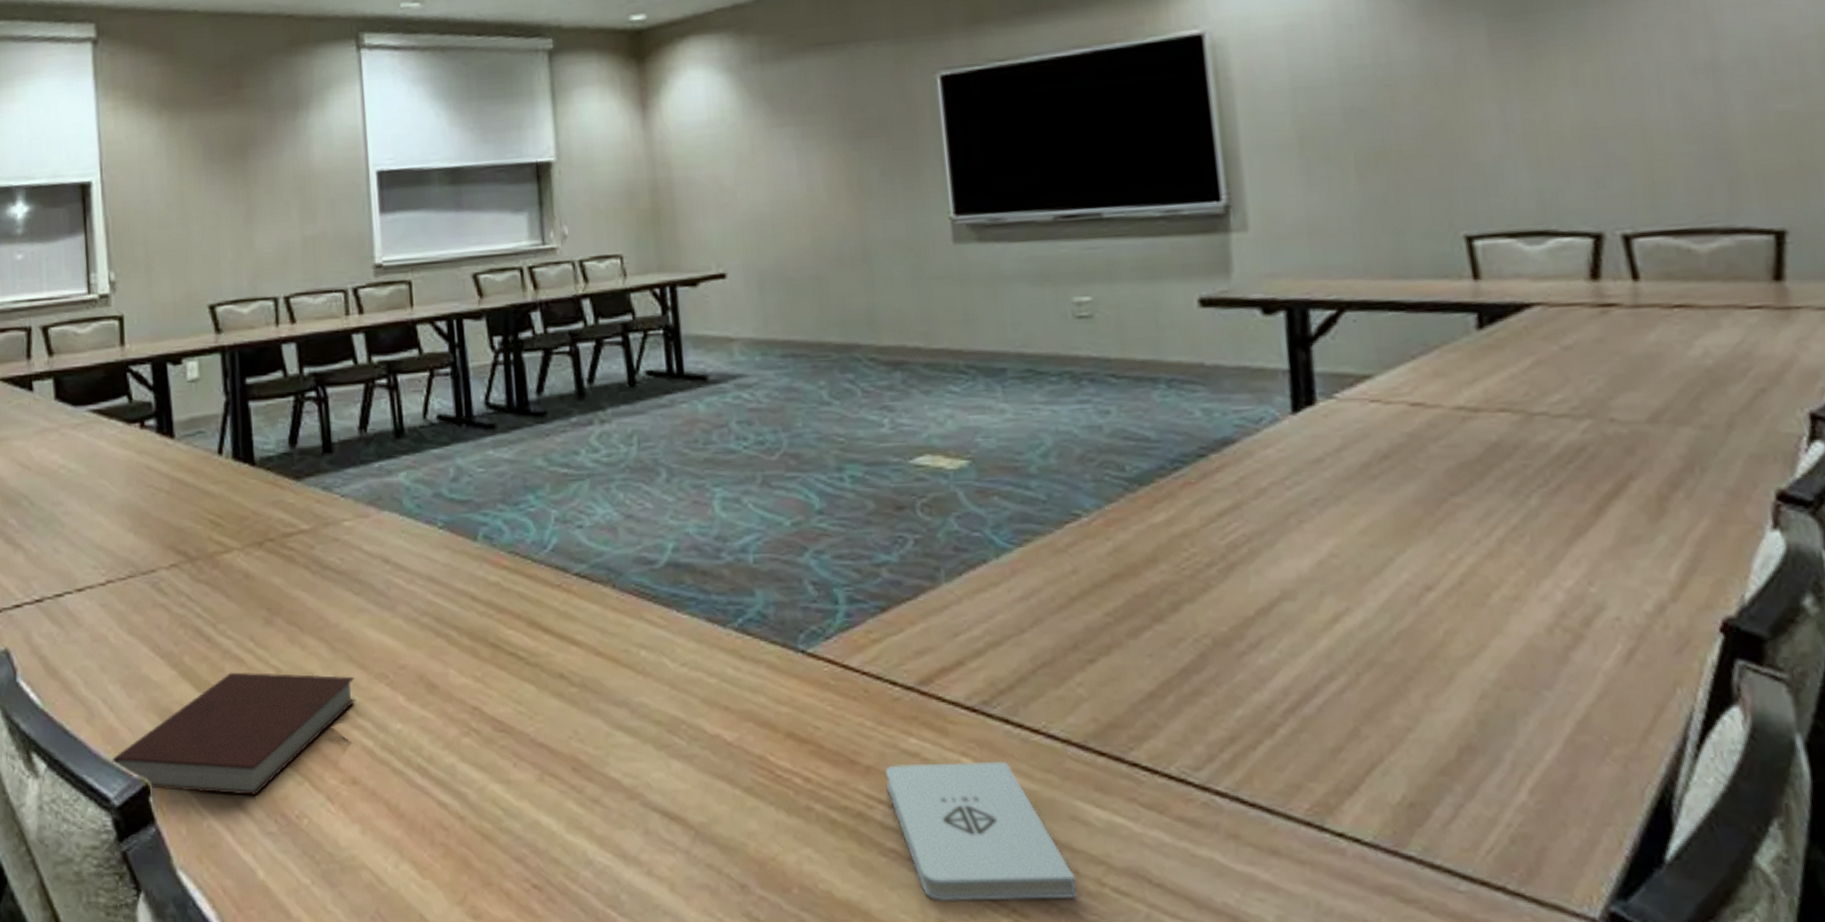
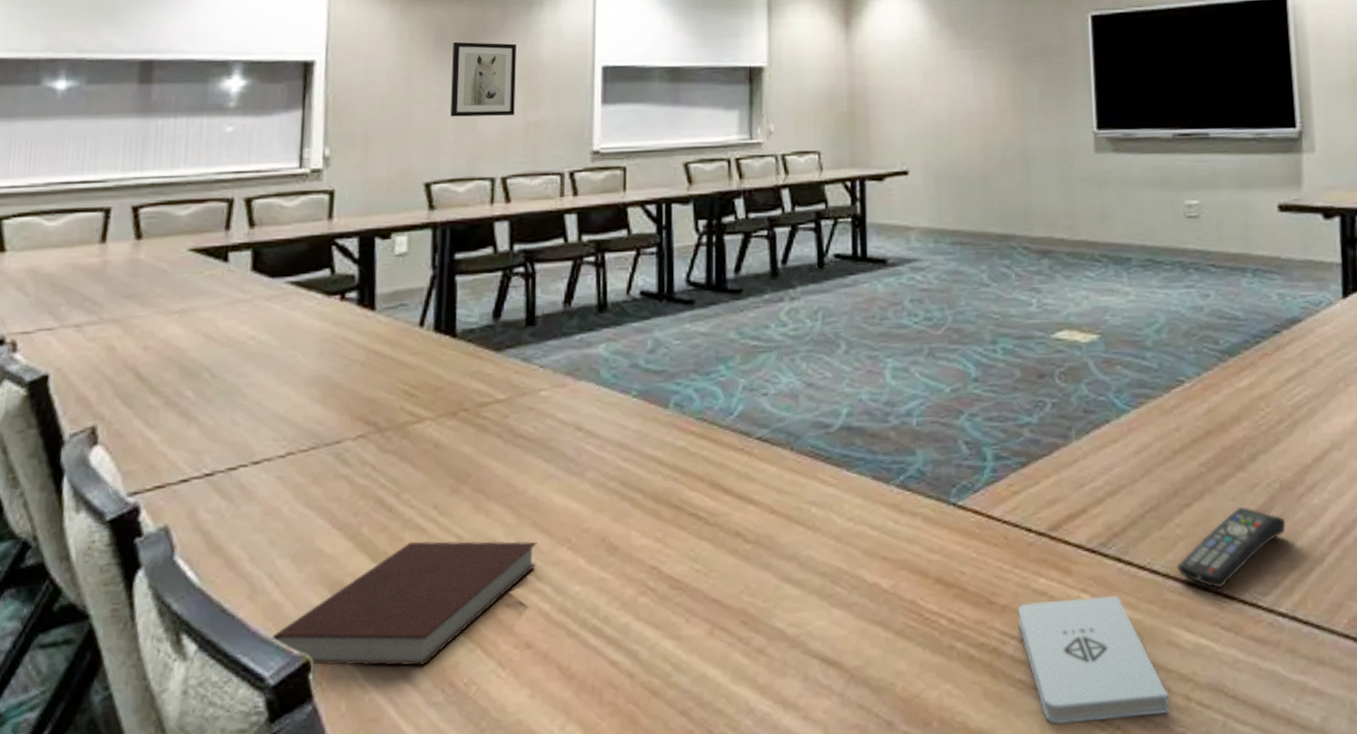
wall art: none [223,151,291,234] -> present [451,41,516,117]
remote control: none [1080,665,1222,759] -> present [1177,506,1286,588]

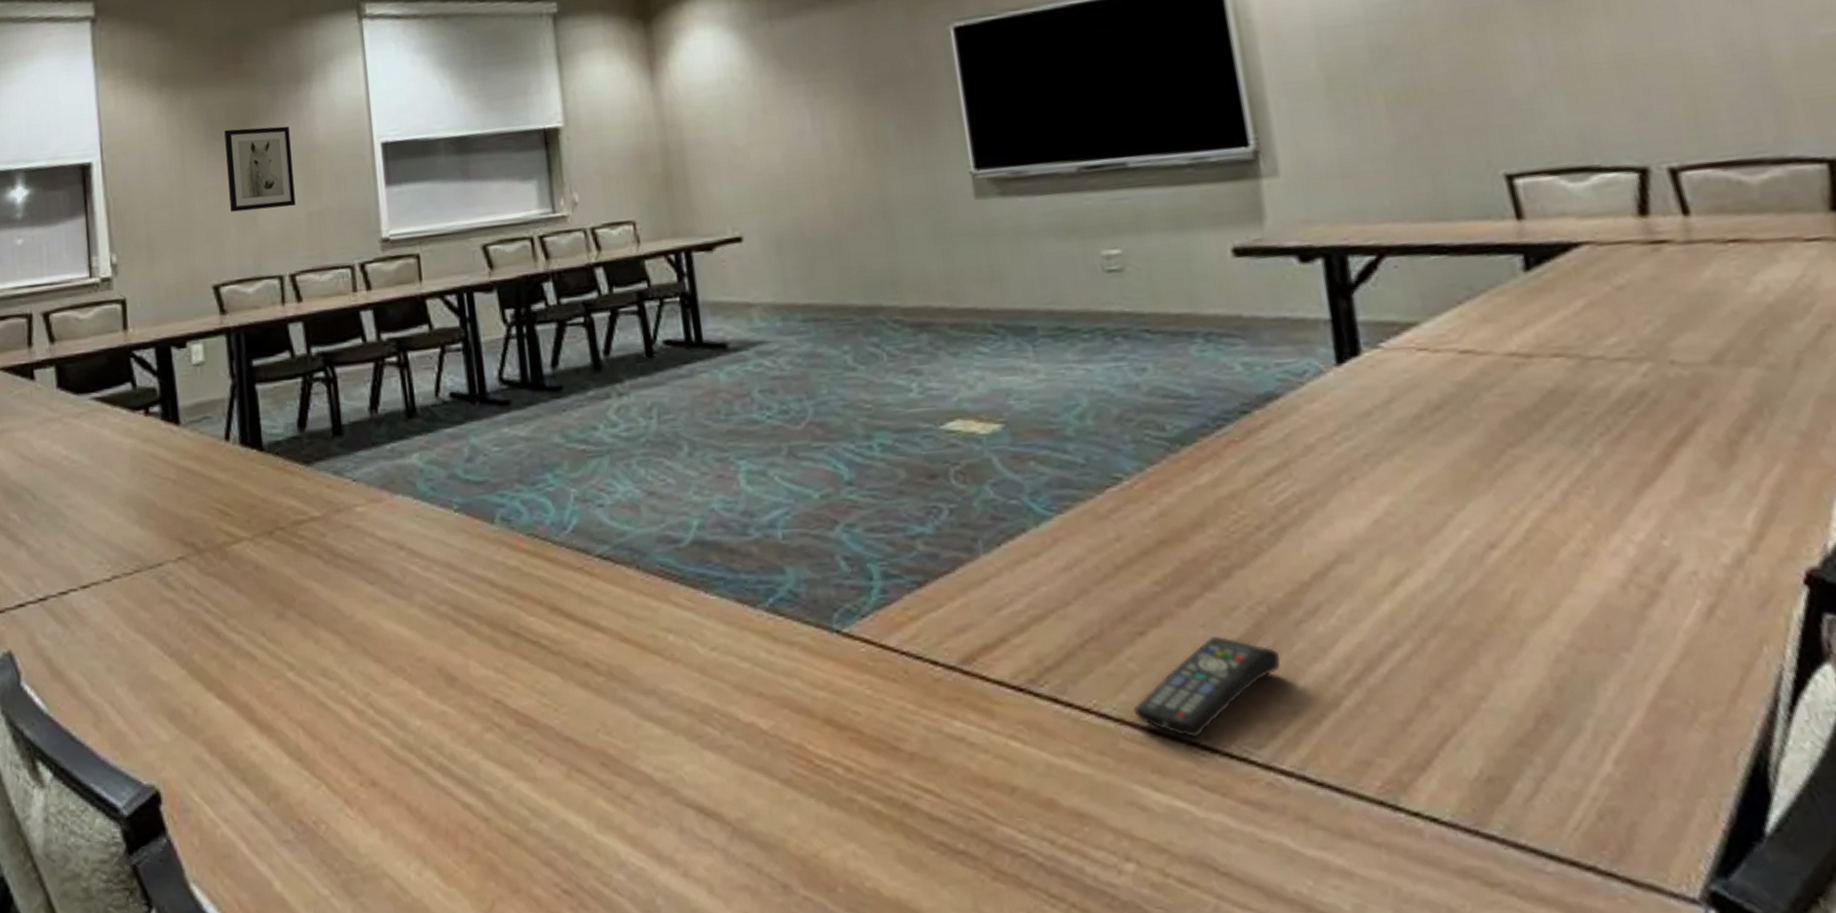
notebook: present [272,540,538,667] -> none [120,669,373,801]
notepad: present [1018,595,1170,725] -> none [930,743,1140,898]

